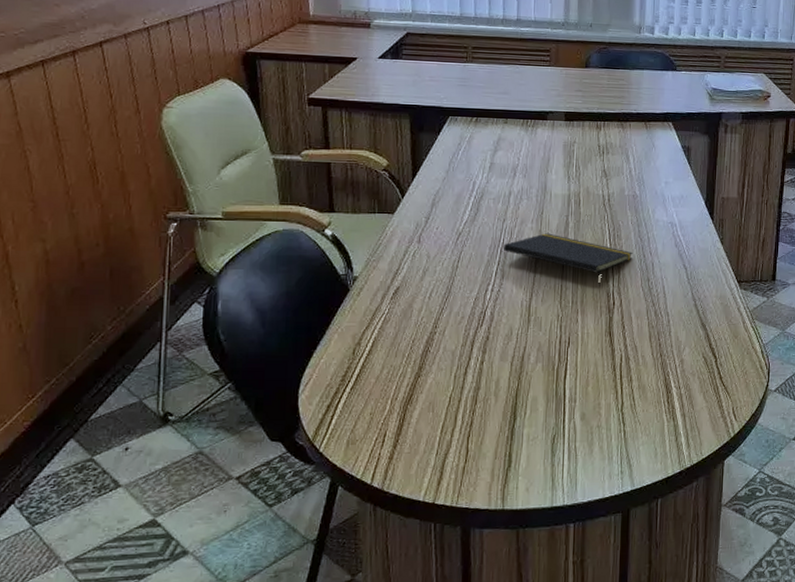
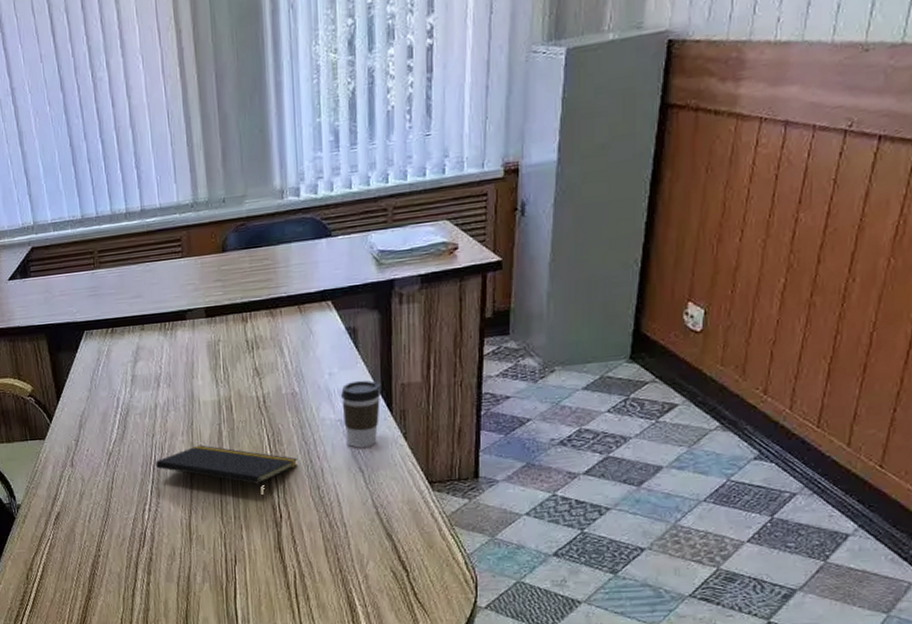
coffee cup: none [673,190,706,248] -> present [341,380,381,448]

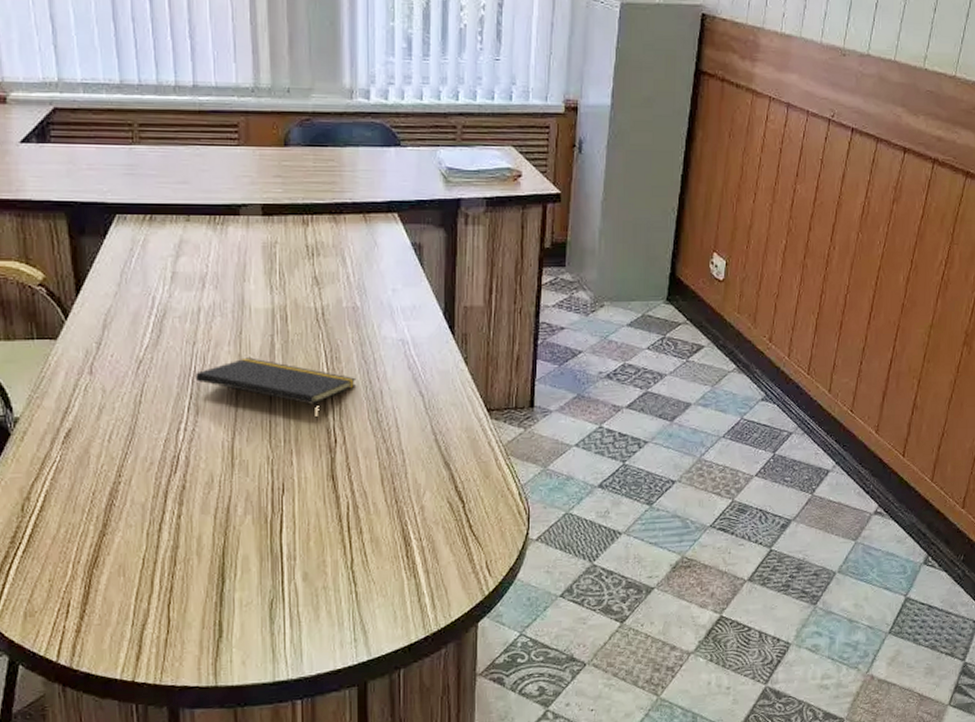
coffee cup: present [341,380,381,448] -> none [404,299,444,370]

